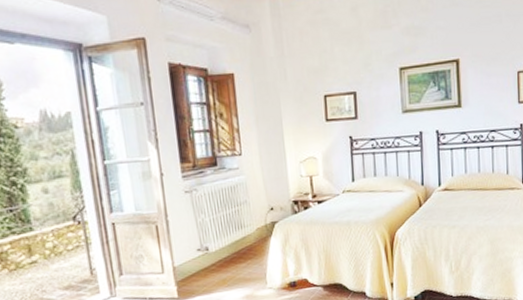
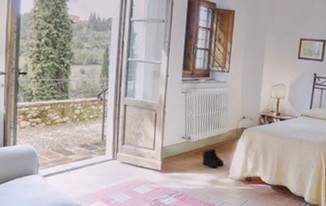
boots: none [227,255,259,281] -> present [202,148,225,169]

